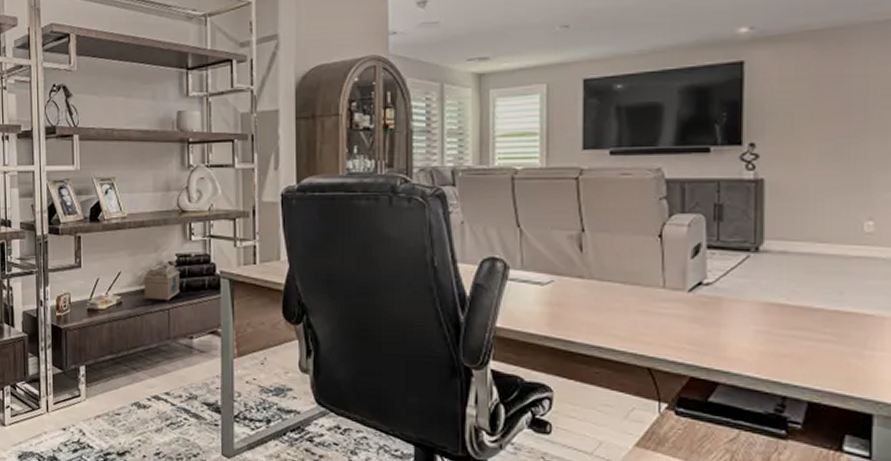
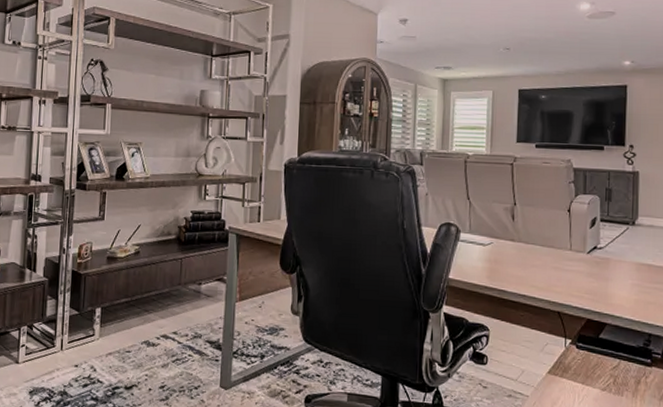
decorative box: present [143,264,181,302] -> none [159,219,195,252]

